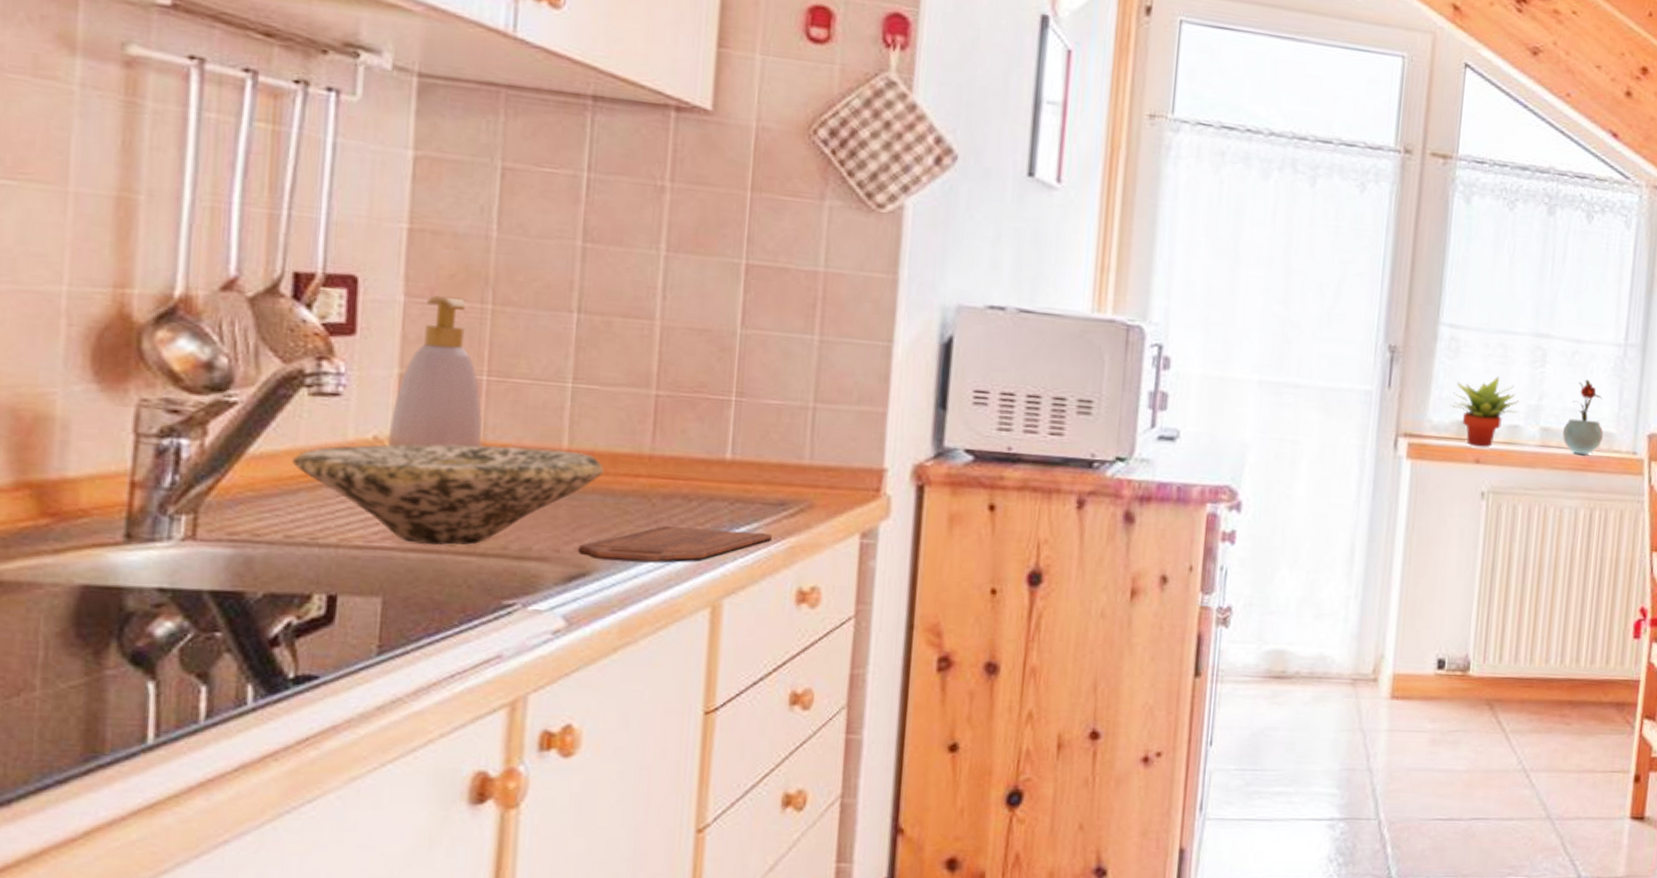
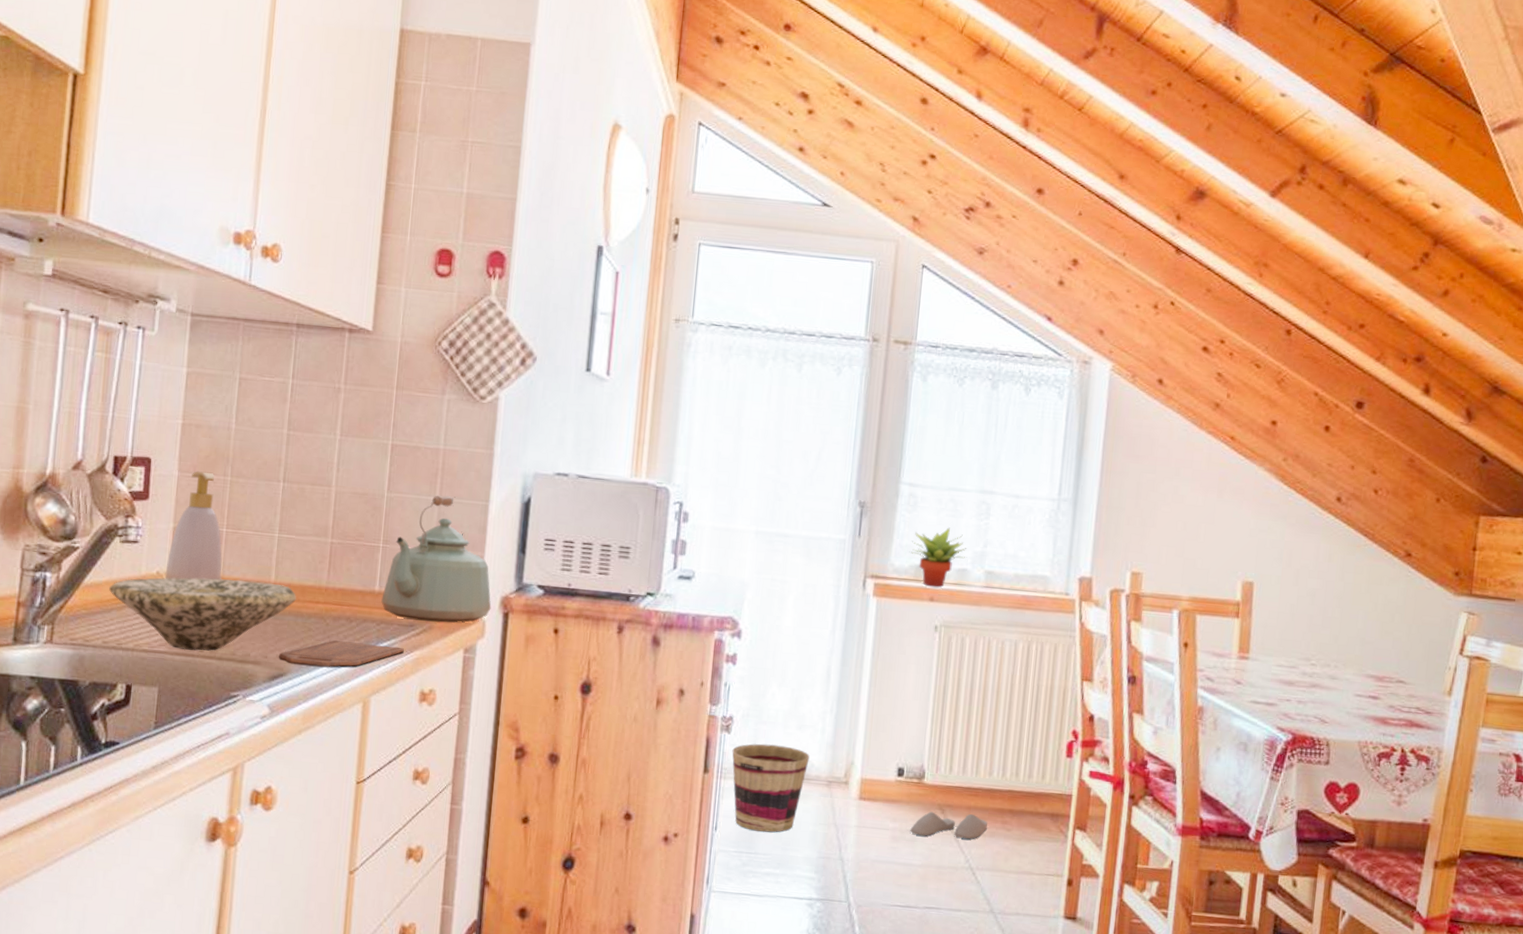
kettle: none [735,332,899,500] -> present [381,495,491,623]
basket: none [1230,638,1330,744] -> present [732,743,810,833]
slippers: none [1452,708,1544,738] -> present [910,811,988,840]
potted flower: present [1562,379,1603,455] -> none [1003,529,1039,595]

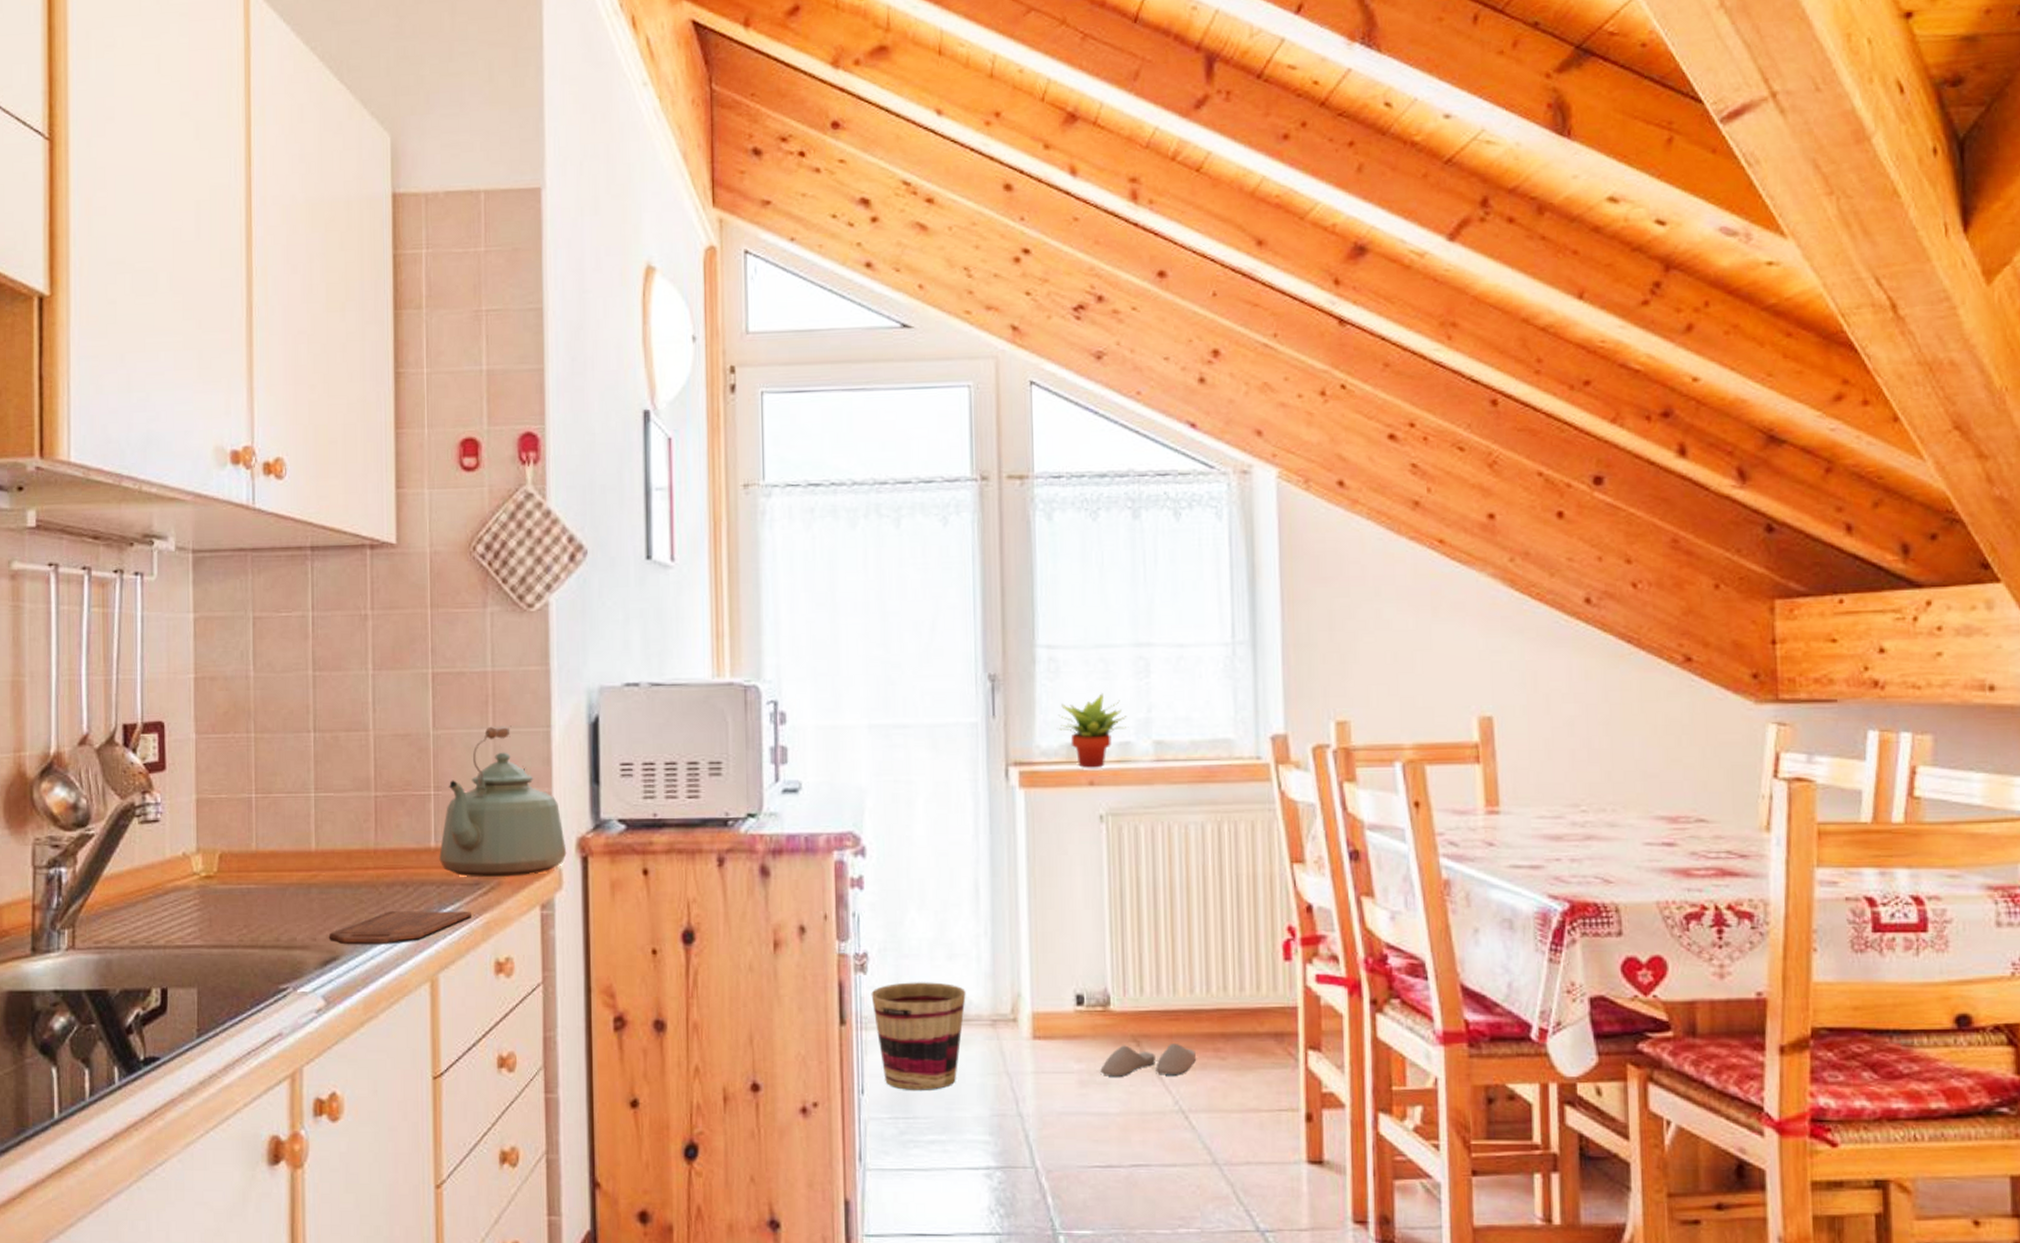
bowl: present [109,577,297,651] -> none [132,851,343,940]
soap bottle: present [165,471,222,580] -> none [192,730,256,860]

